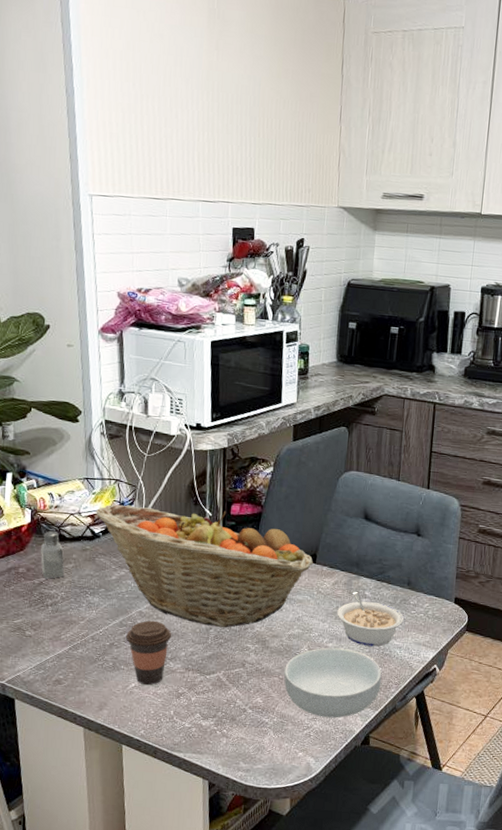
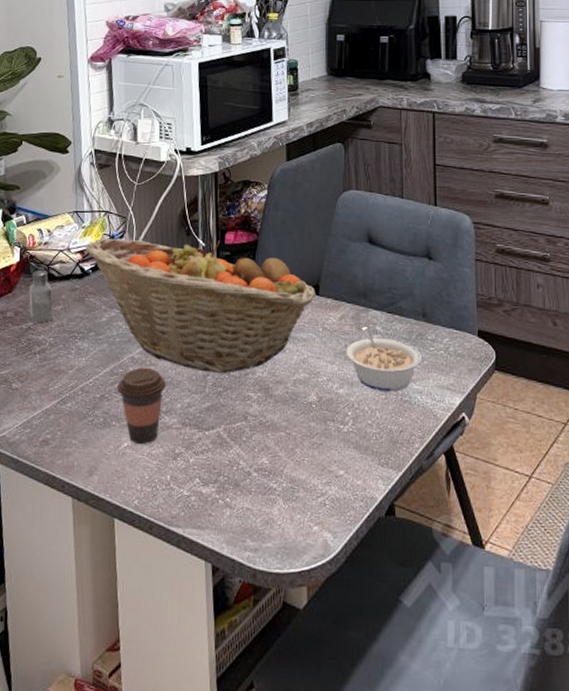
cereal bowl: present [284,647,382,718] -> none [291,394,403,482]

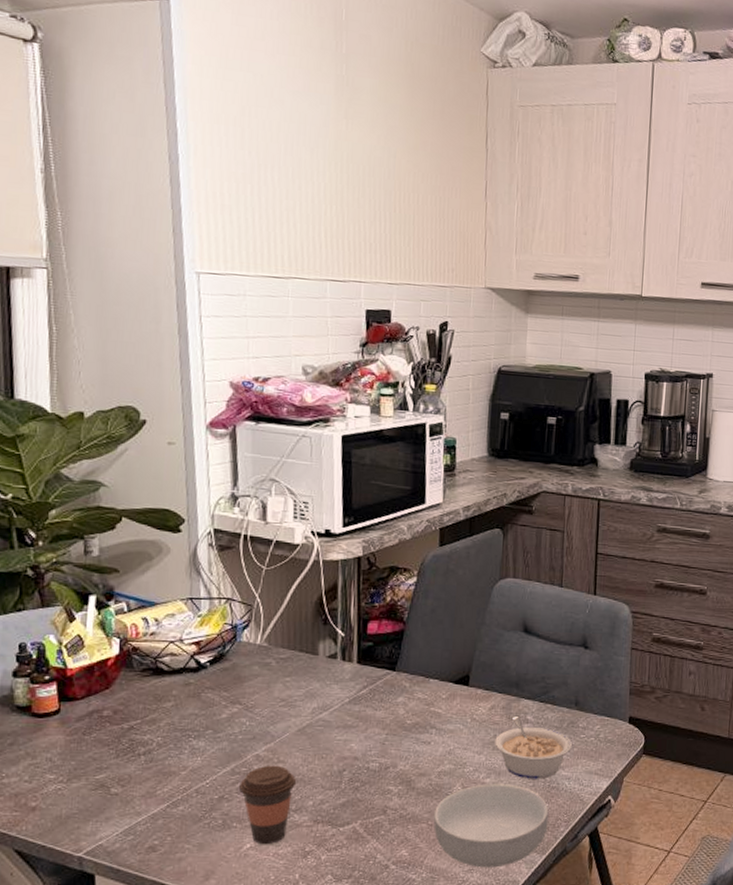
saltshaker: present [29,270,54,323] -> none [131,664,162,722]
fruit basket: present [85,237,317,374] -> none [202,627,466,769]
cereal bowl: none [291,394,403,482] -> present [433,784,549,868]

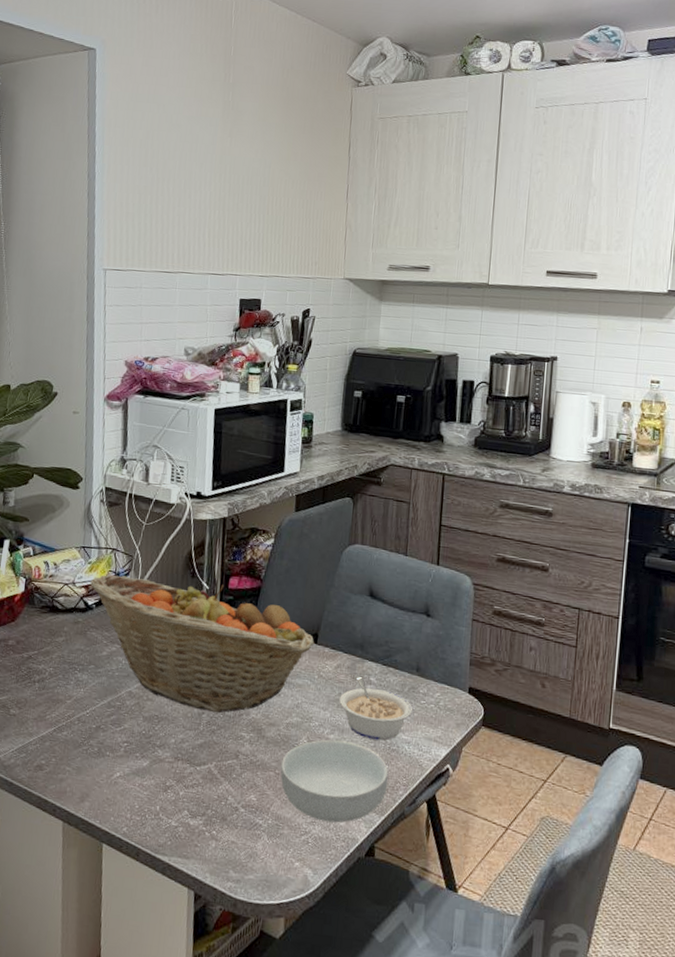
fruit basket: none [202,627,466,769] -> present [90,574,315,713]
coffee cup: present [239,766,296,845] -> none [113,702,161,776]

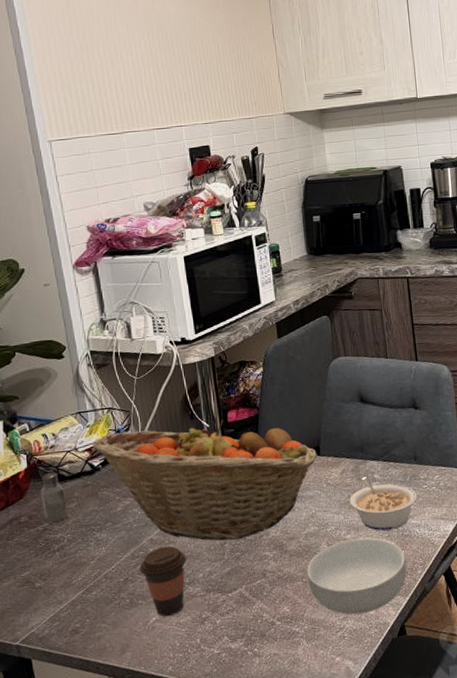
saltshaker: none [31,601,55,653] -> present [41,472,69,523]
coffee cup: none [113,702,161,776] -> present [140,546,186,617]

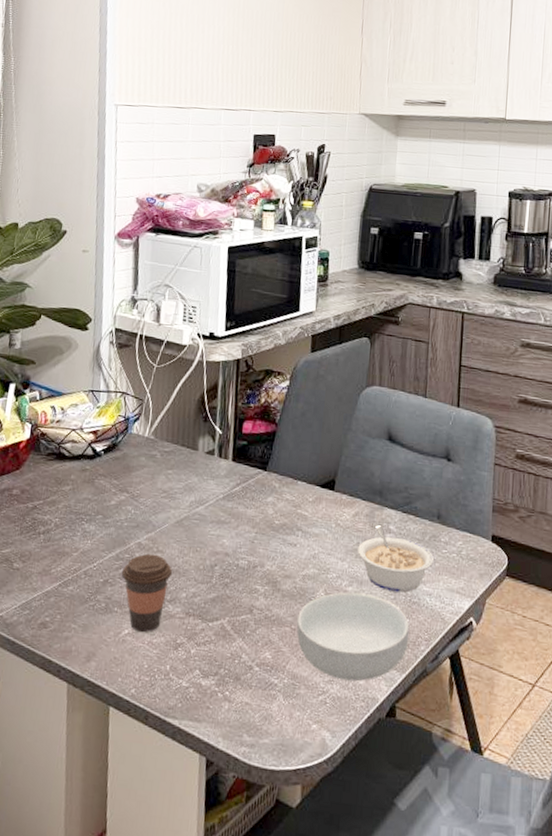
saltshaker: present [41,472,69,523] -> none [36,448,62,503]
fruit basket: present [92,419,318,541] -> none [99,419,332,565]

